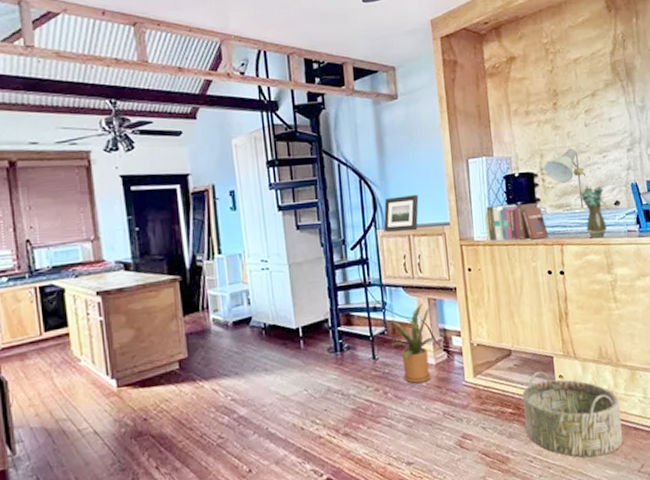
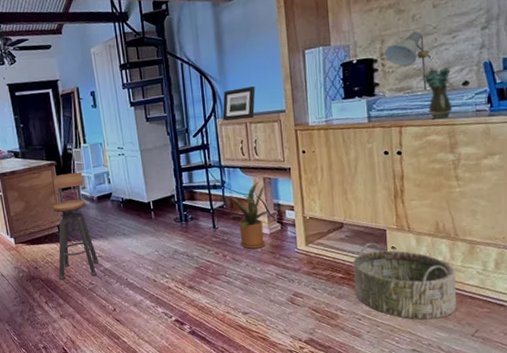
bar stool: none [174,289,232,434] -> present [53,171,99,280]
books: present [484,203,549,242] -> none [319,88,387,126]

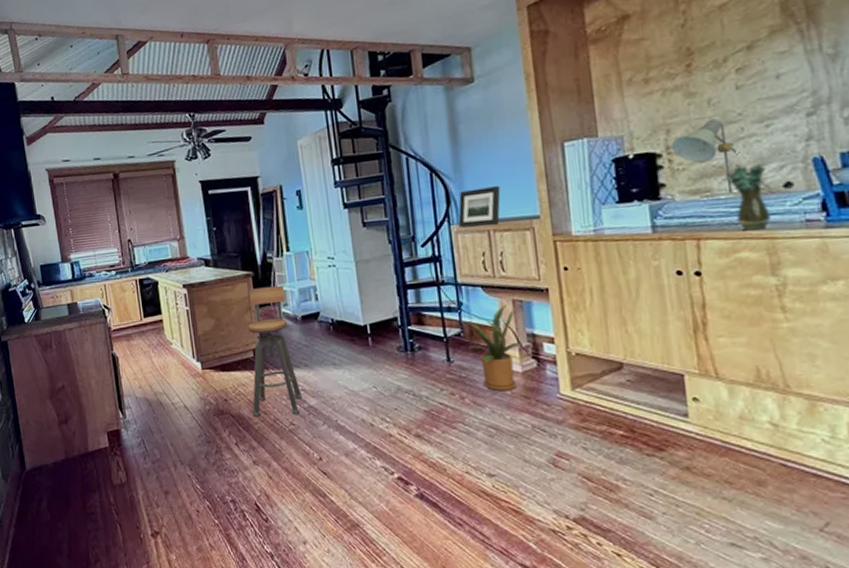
basket: present [353,242,457,320] -> none [638,390,795,502]

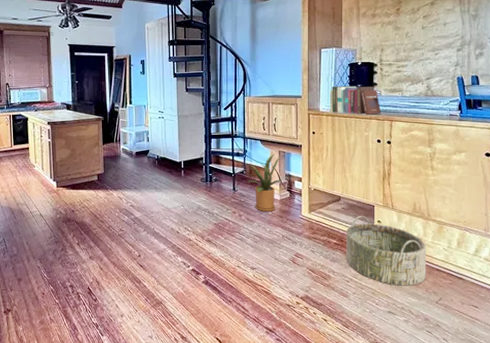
bar stool: present [248,285,302,416] -> none [93,128,130,224]
picture frame: present [458,186,501,228] -> none [250,73,279,100]
books: none [585,189,679,236] -> present [330,86,382,116]
basket: none [638,390,795,502] -> present [346,215,426,286]
desk lamp: present [670,118,794,199] -> none [383,46,446,95]
vase: present [726,164,772,231] -> none [411,76,432,118]

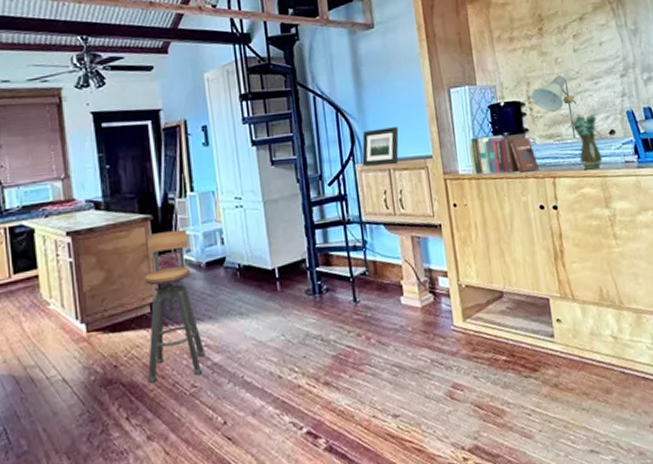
bar stool: none [93,128,130,224] -> present [145,229,205,383]
house plant: present [246,154,282,212] -> none [368,241,421,329]
picture frame: none [250,73,279,100] -> present [362,127,399,167]
basket: present [346,215,426,286] -> none [517,314,631,411]
desk lamp: none [383,46,446,95] -> present [530,75,616,142]
vase: none [411,76,432,118] -> present [570,113,603,170]

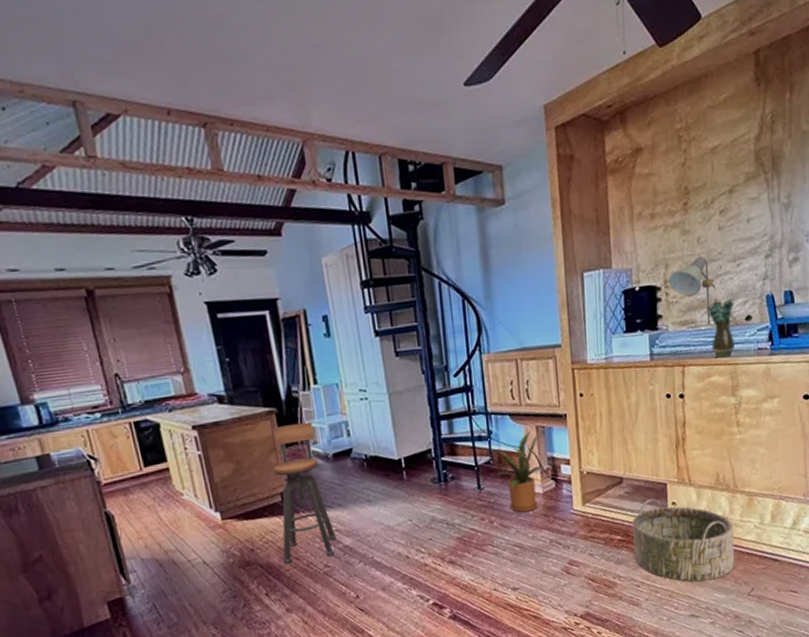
picture frame: present [362,127,399,167] -> none [489,315,528,357]
house plant: none [368,241,421,329] -> present [492,431,544,513]
books: present [468,134,540,175] -> none [599,320,670,364]
basket: none [517,314,631,411] -> present [632,498,735,582]

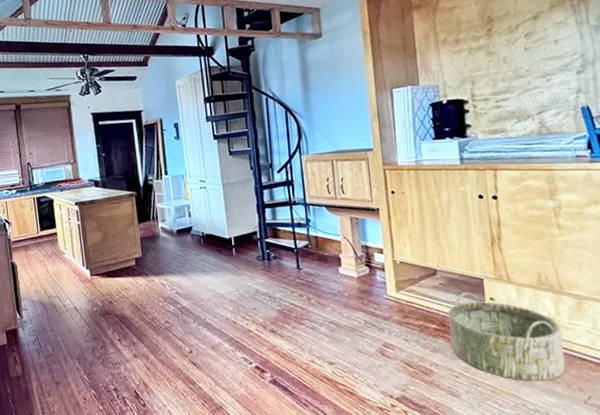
bar stool: present [273,421,336,563] -> none [131,203,176,316]
house plant: present [492,431,544,513] -> none [310,221,358,294]
desk lamp: present [668,256,752,329] -> none [475,73,568,137]
vase: present [706,298,736,358] -> none [516,110,551,164]

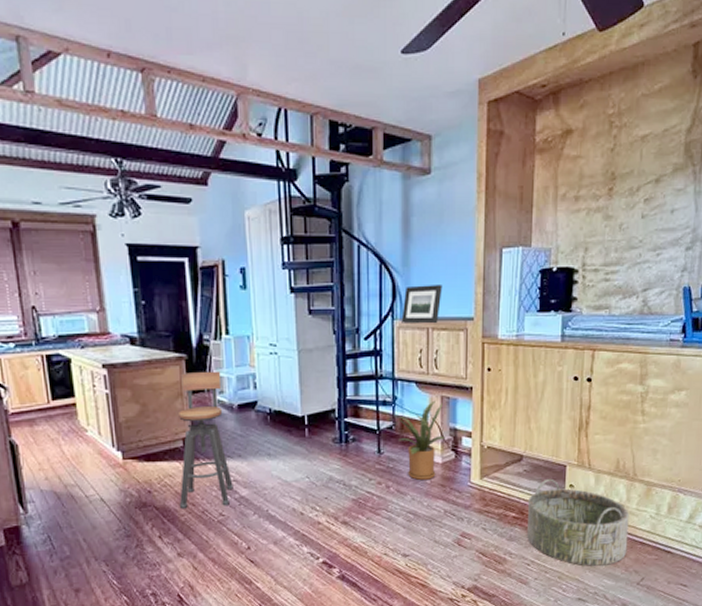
bar stool: none [131,203,176,316] -> present [179,371,233,508]
picture frame: none [307,123,342,157] -> present [401,285,443,324]
house plant: none [310,221,358,294] -> present [395,400,445,481]

